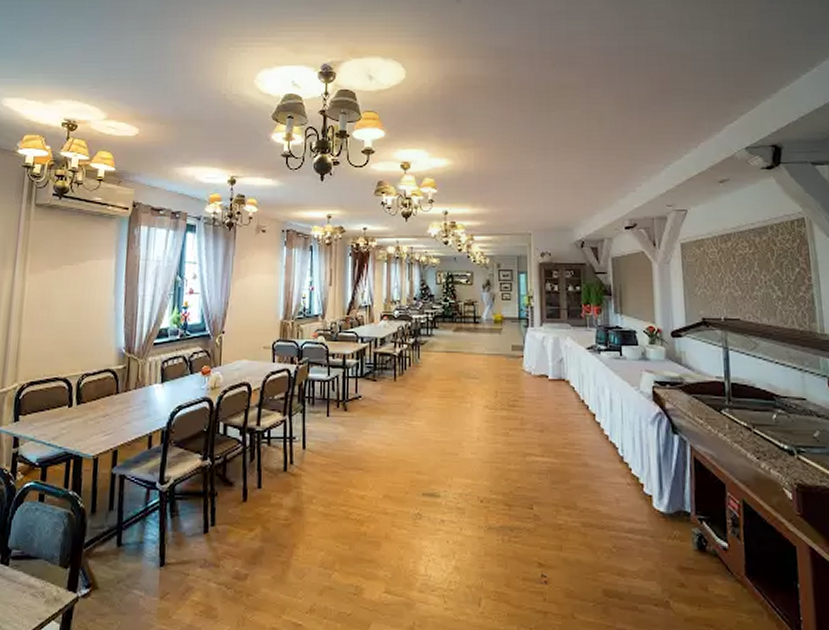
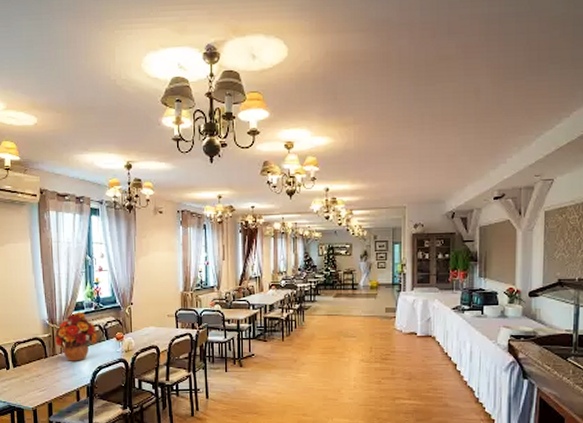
flower arrangement: none [130,340,181,399] -> present [55,312,98,361]

